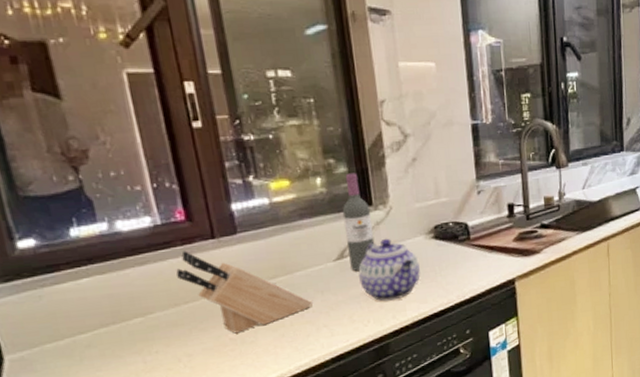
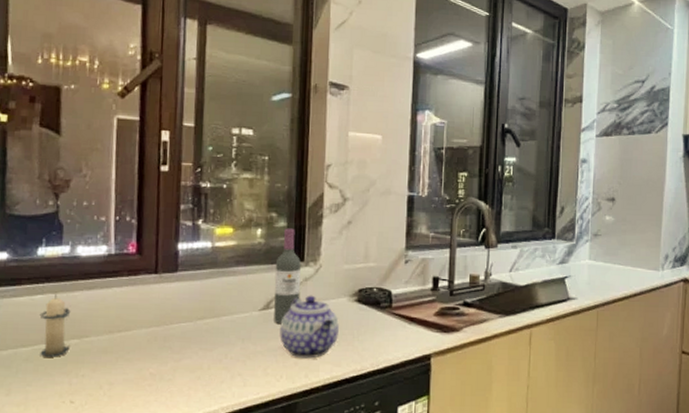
candle: none [90,275,135,341] -> present [39,294,71,357]
knife block: present [176,251,314,334] -> none [117,281,233,369]

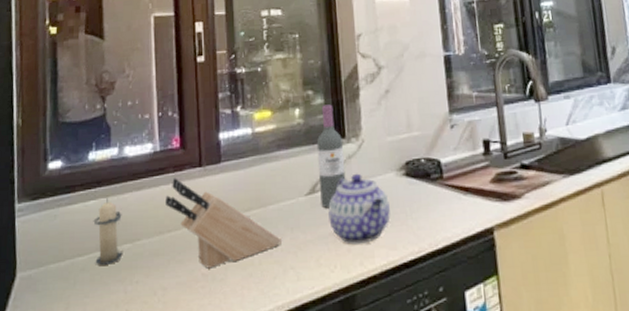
knife block: none [117,281,233,369] -> present [165,178,283,269]

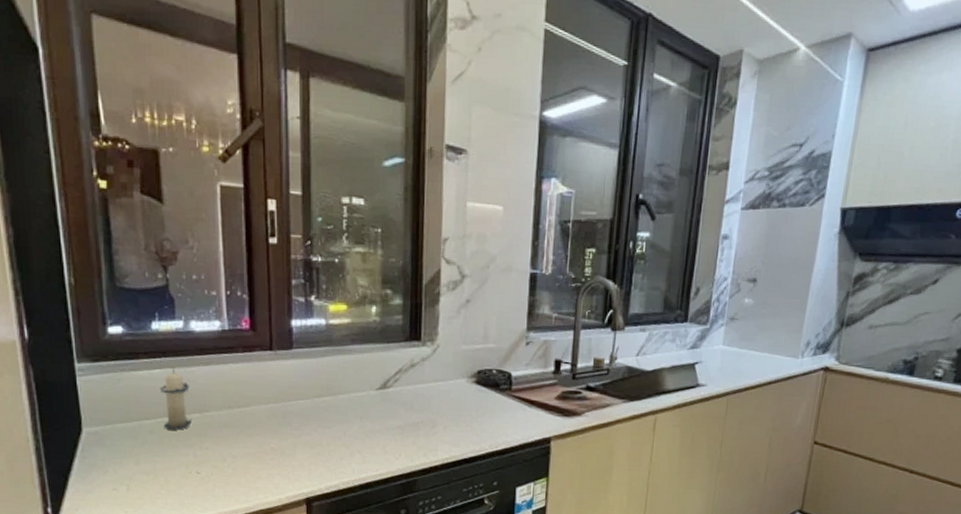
knife block: present [165,178,283,269] -> none [235,358,351,444]
wine bottle: present [316,104,346,209] -> none [391,306,419,404]
teapot: present [328,173,390,244] -> none [397,375,457,439]

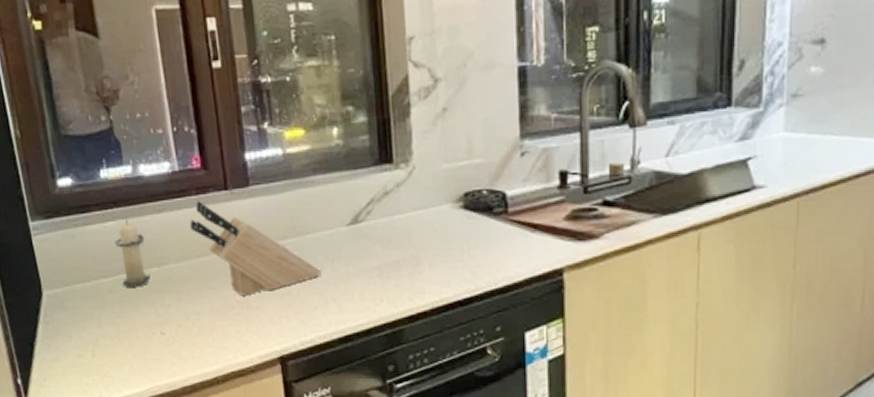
knife block: none [235,358,351,444] -> present [190,201,323,296]

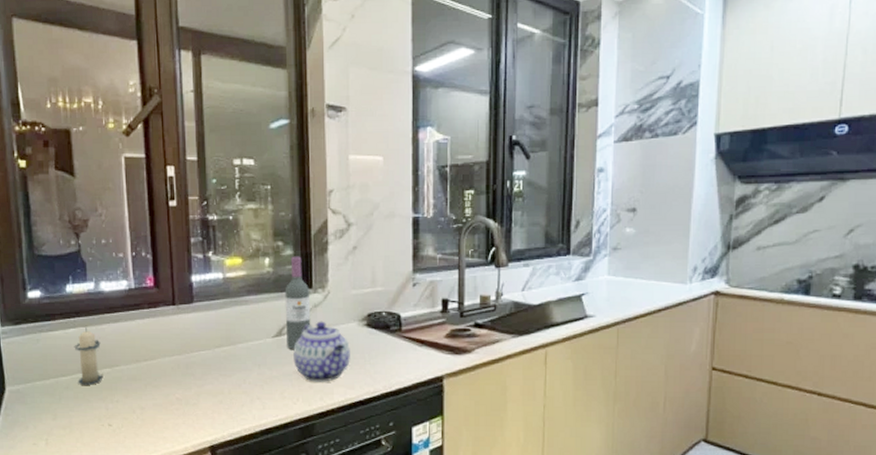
knife block: present [190,201,323,296] -> none [141,313,251,394]
wine bottle: none [359,123,393,241] -> present [284,256,311,350]
teapot: none [373,203,444,279] -> present [293,321,350,382]

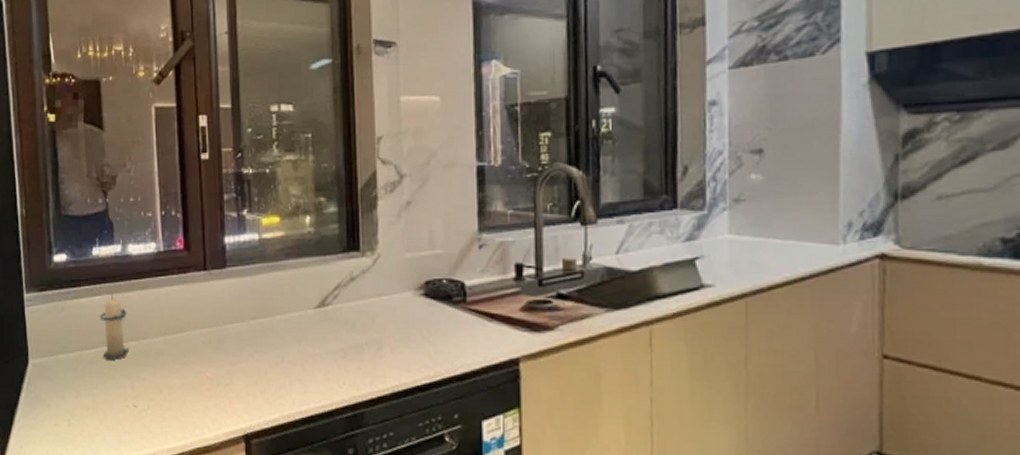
wine bottle: present [284,256,311,350] -> none [328,213,358,324]
teapot: present [293,321,350,382] -> none [338,289,405,363]

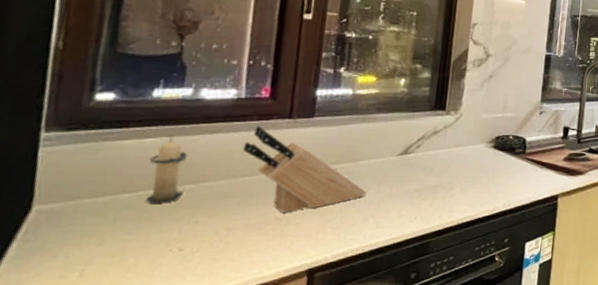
knife block: none [170,280,290,373] -> present [243,126,368,213]

